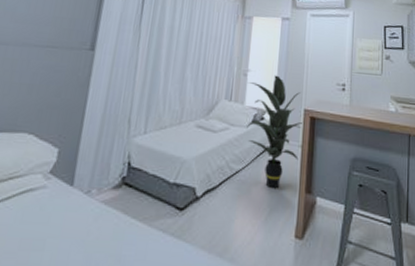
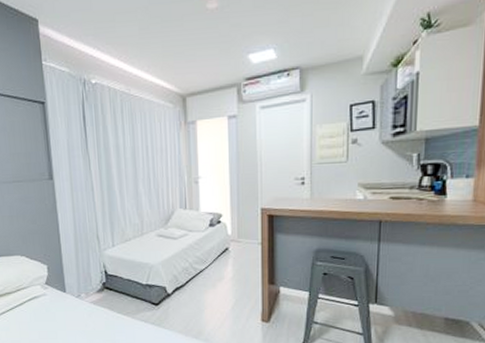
indoor plant: present [247,75,305,189] -> none [201,178,263,283]

